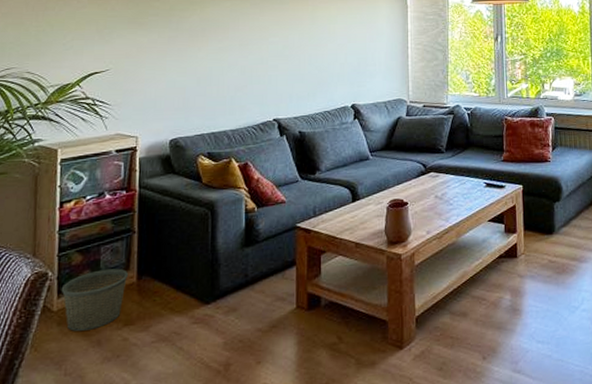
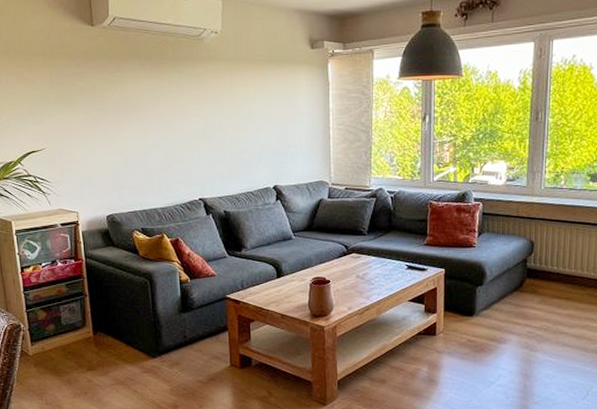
basket: present [61,268,129,332] -> none [33,325,86,373]

